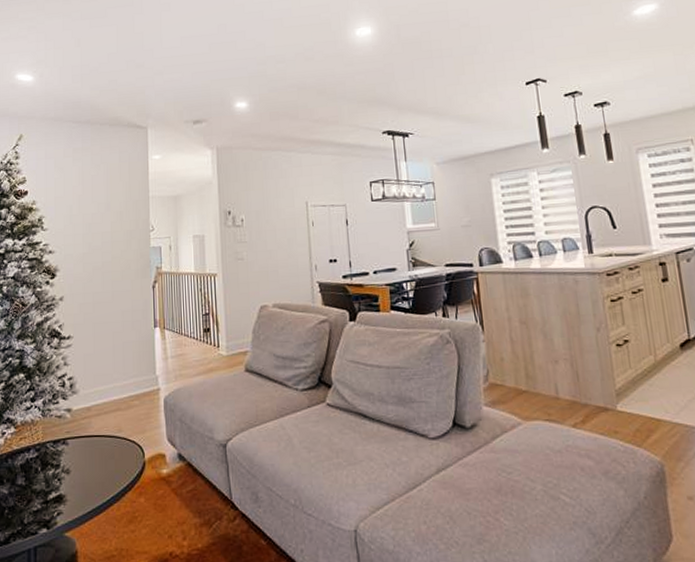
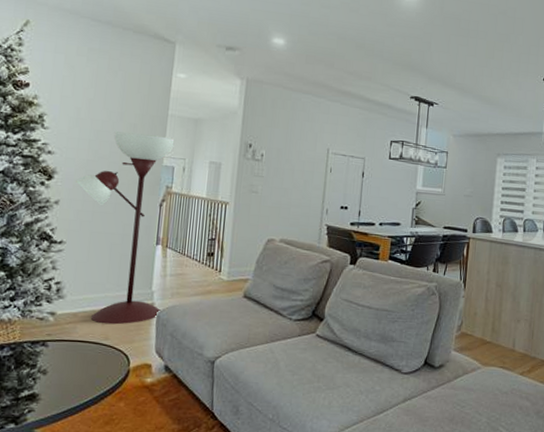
floor lamp: none [76,218,168,416] -> present [76,131,175,325]

